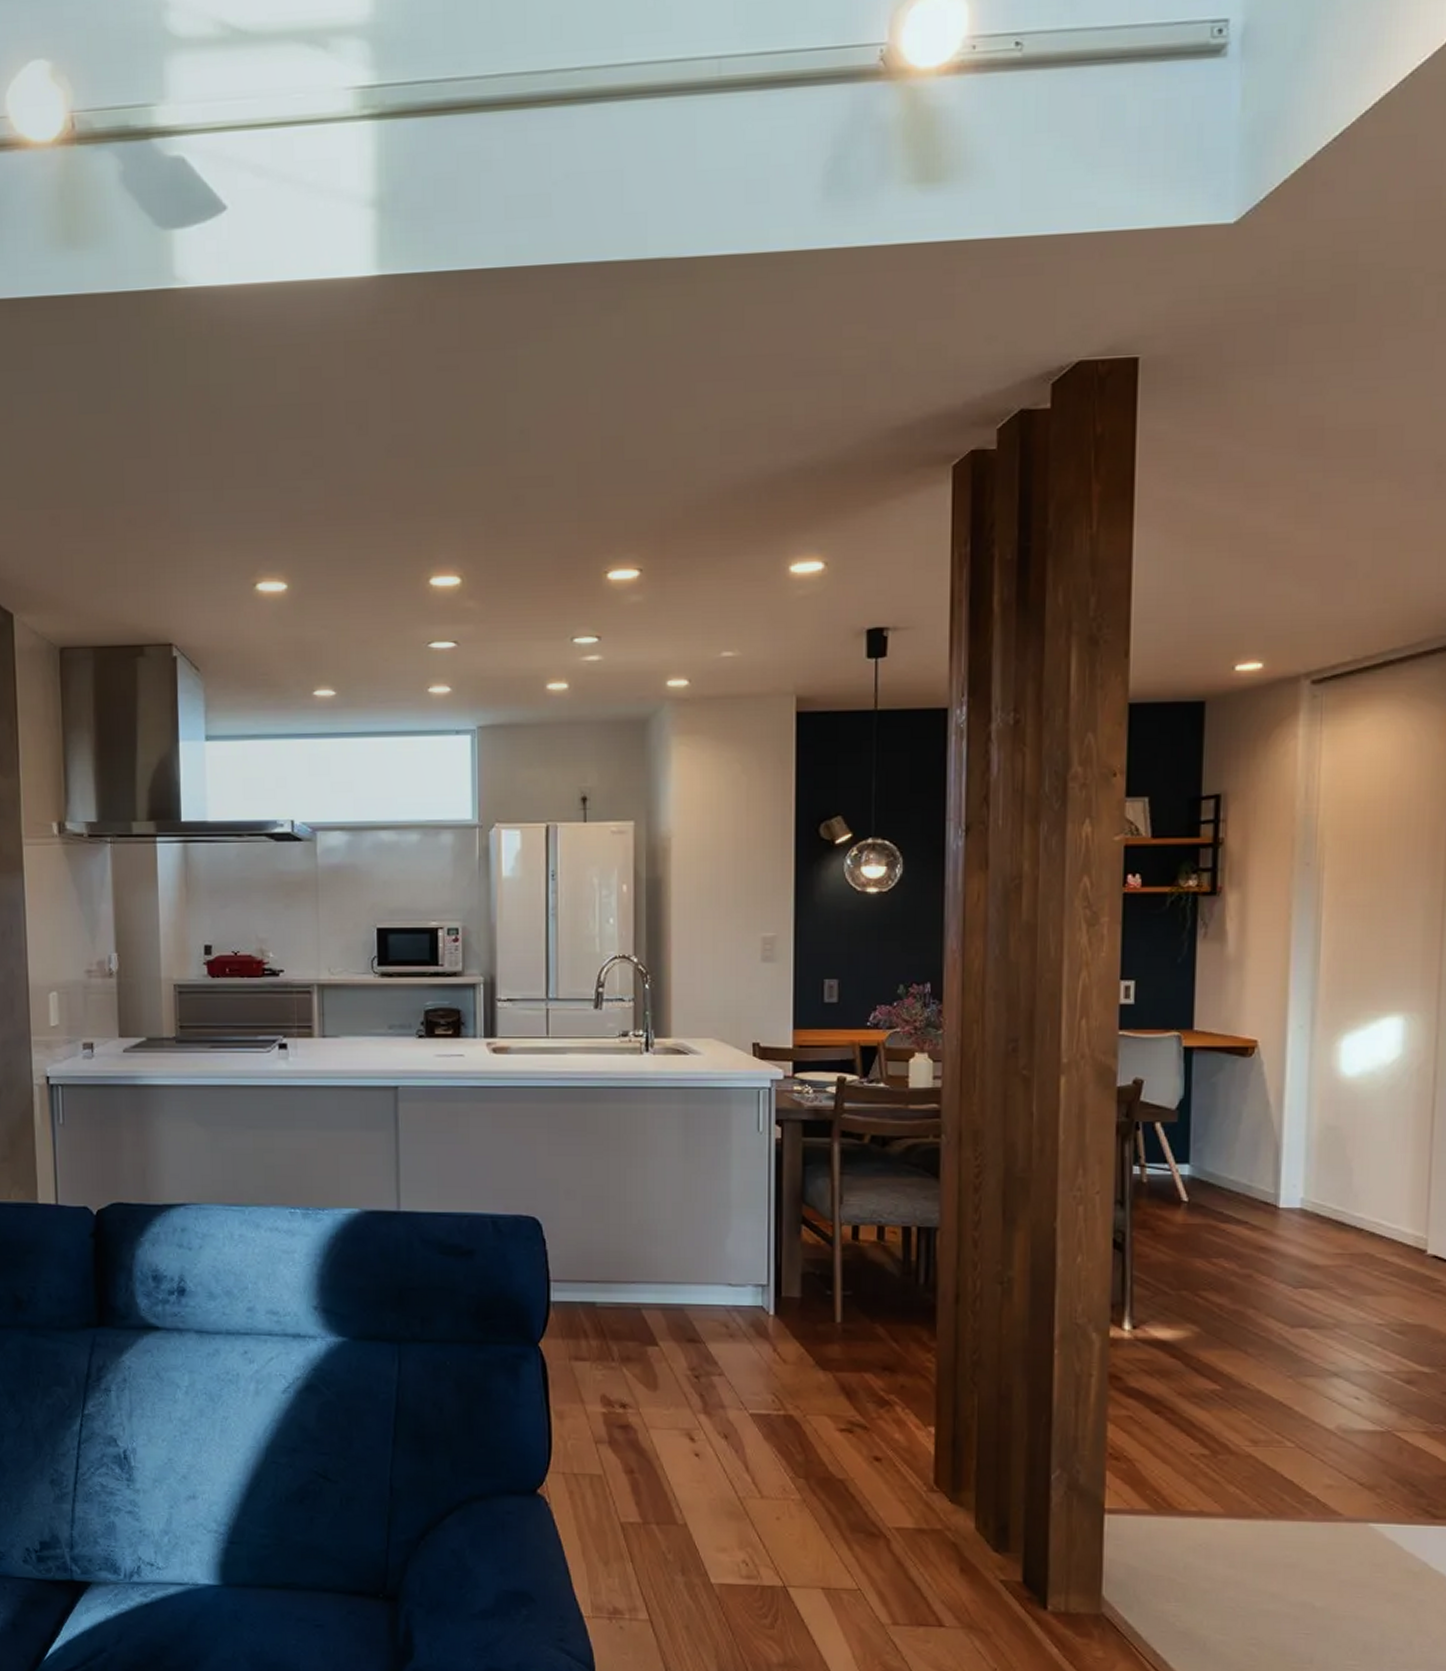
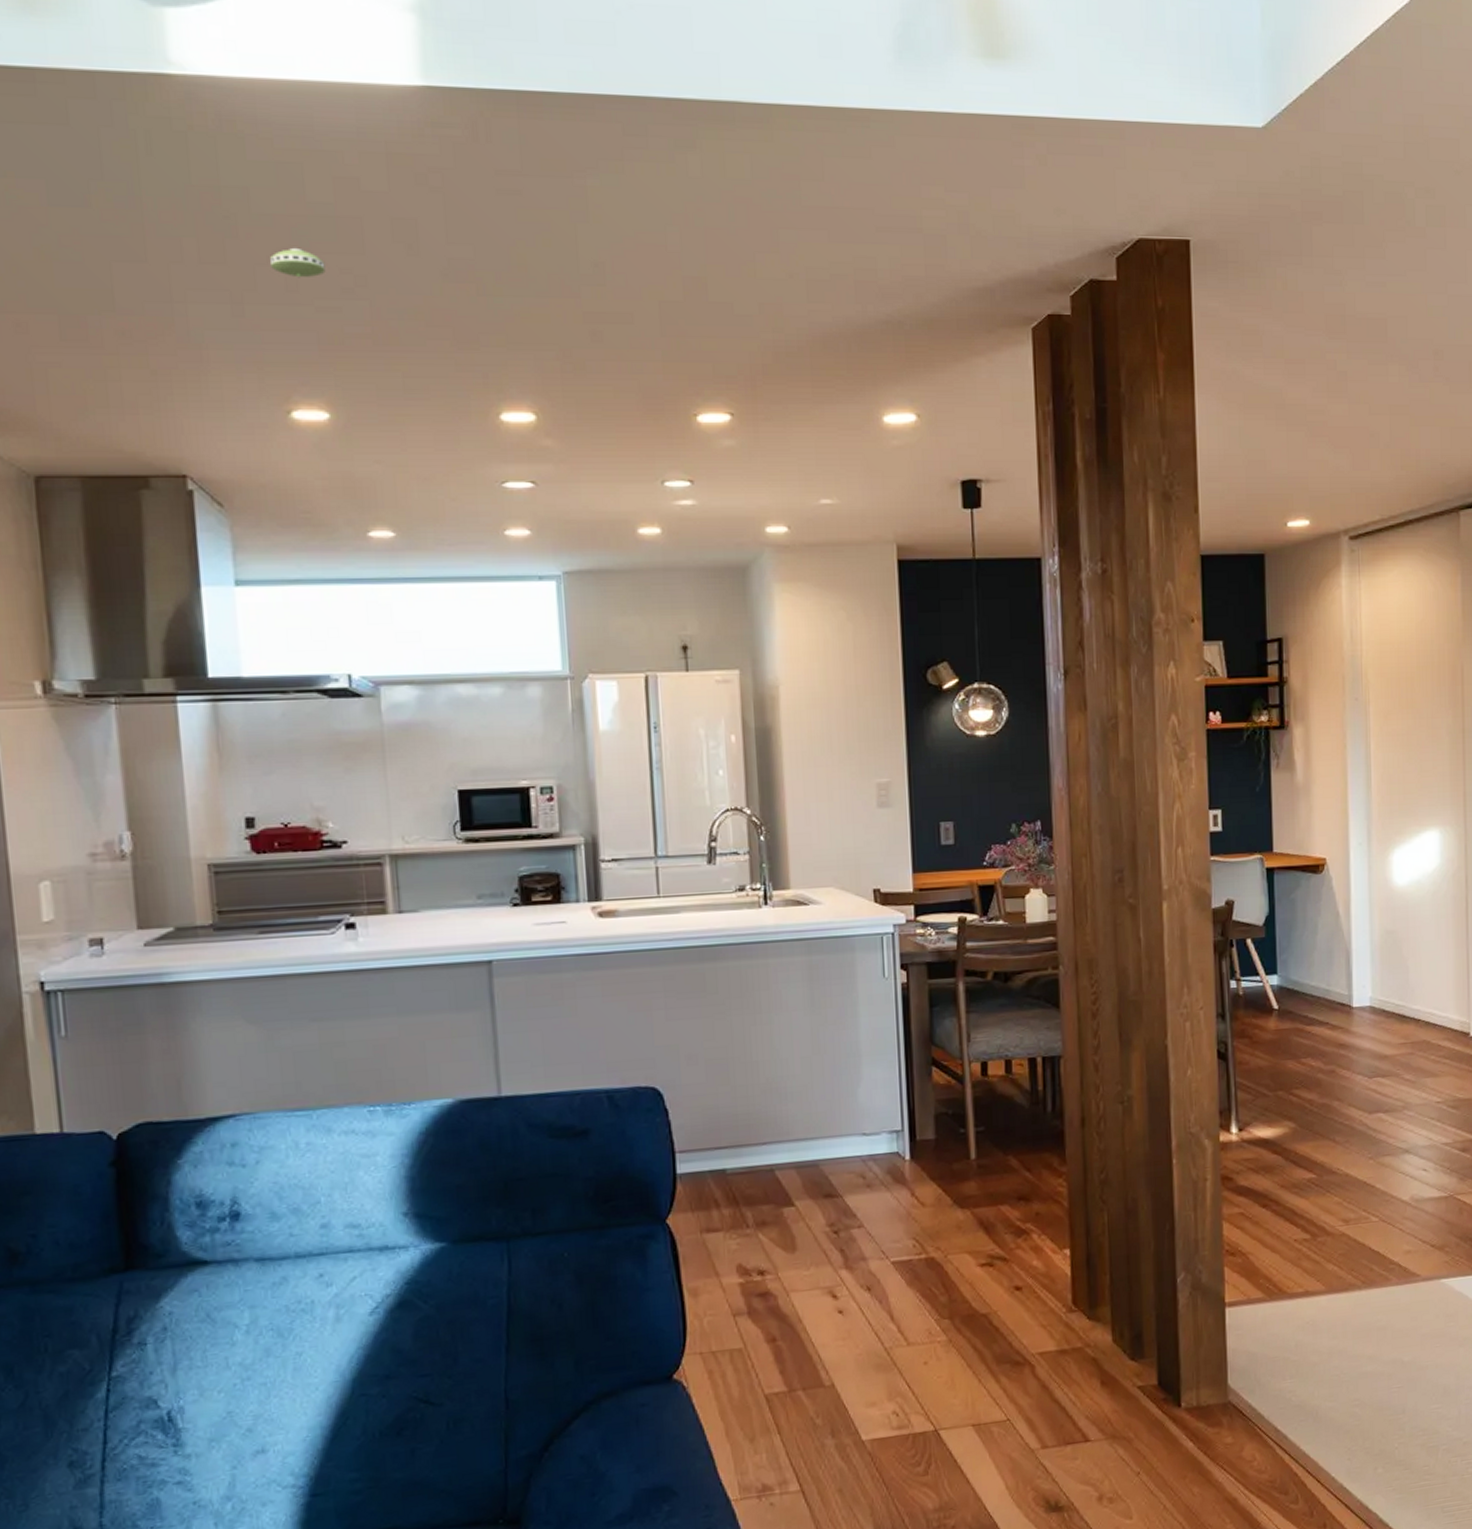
smoke detector: none [246,436,290,463] -> present [270,249,326,278]

